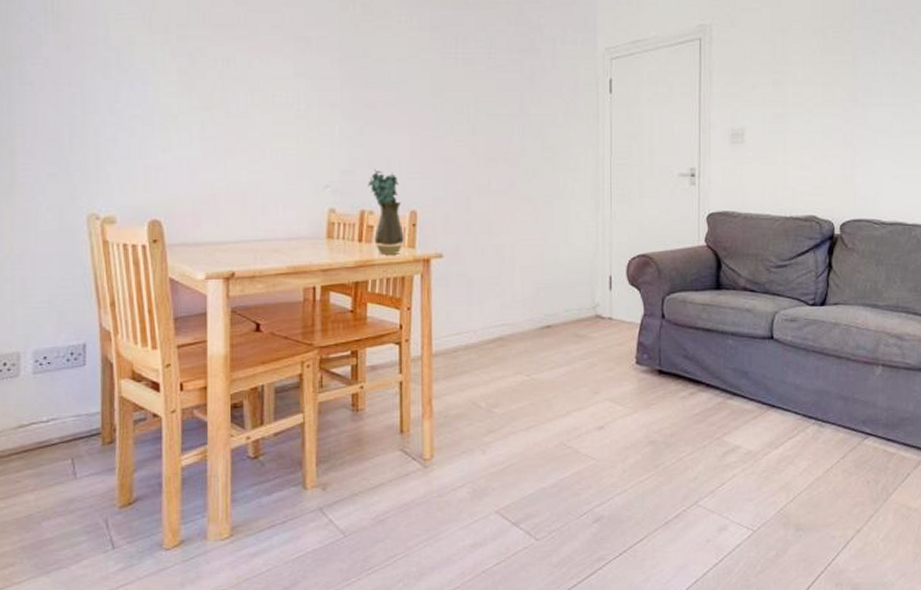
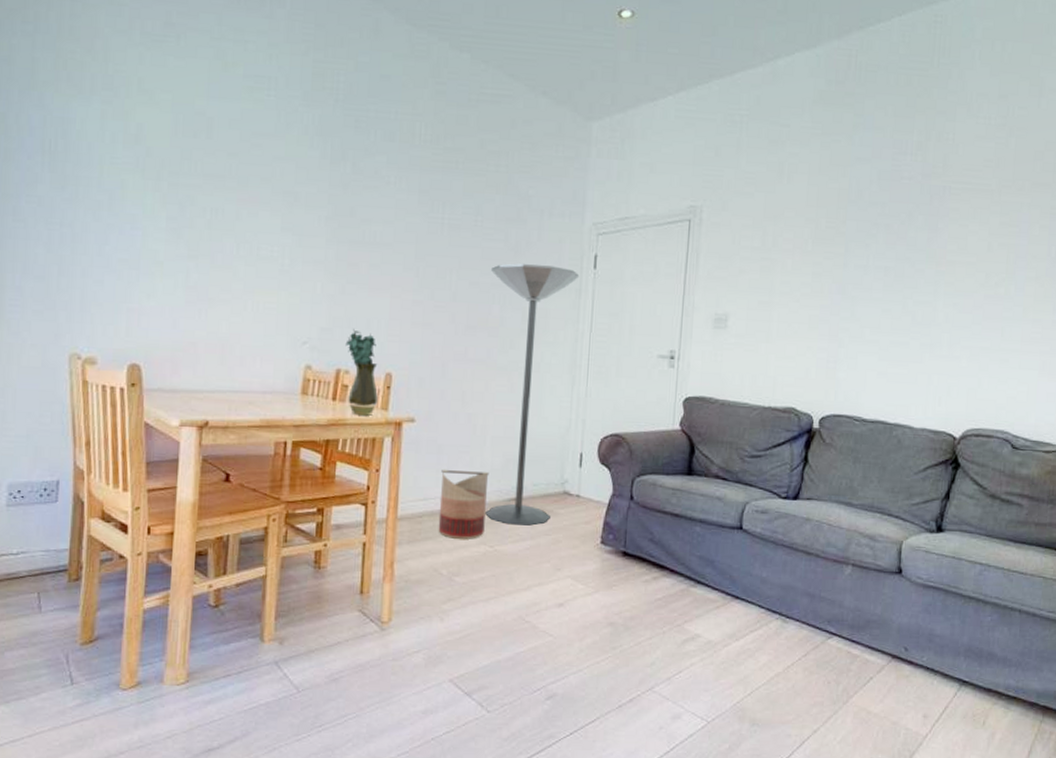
basket: none [473,302,521,371] -> present [438,469,489,539]
floor lamp: none [508,93,596,352] -> present [485,263,580,526]

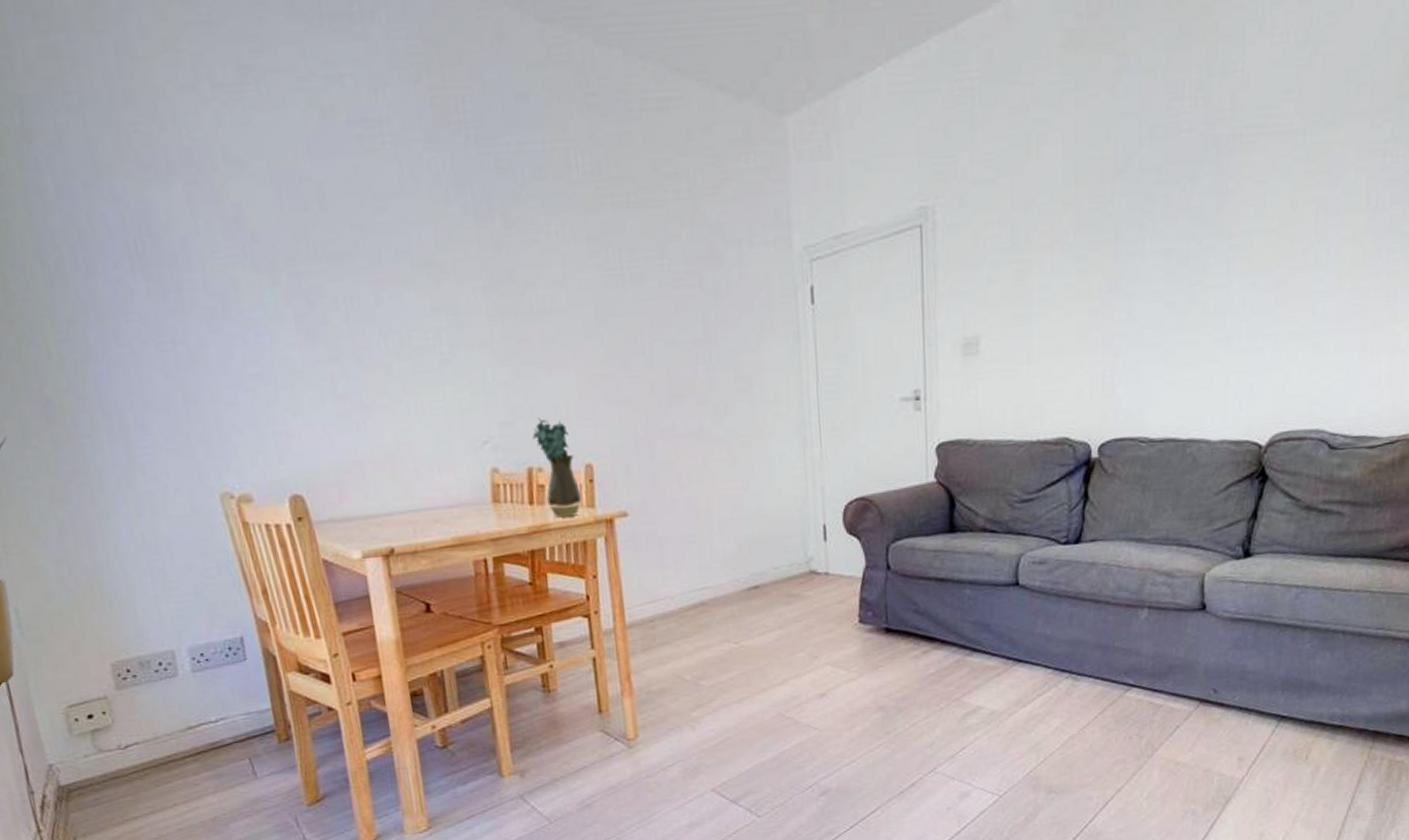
basket: present [438,469,489,539] -> none [667,561,726,640]
floor lamp: present [485,263,580,526] -> none [689,307,798,616]

